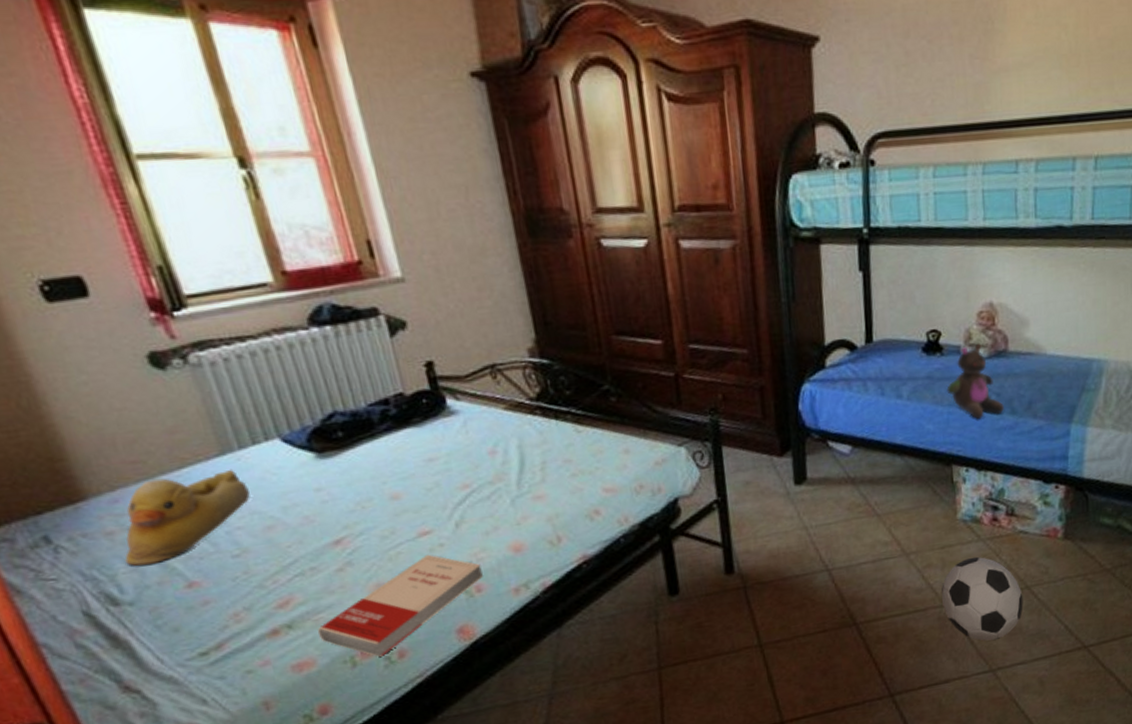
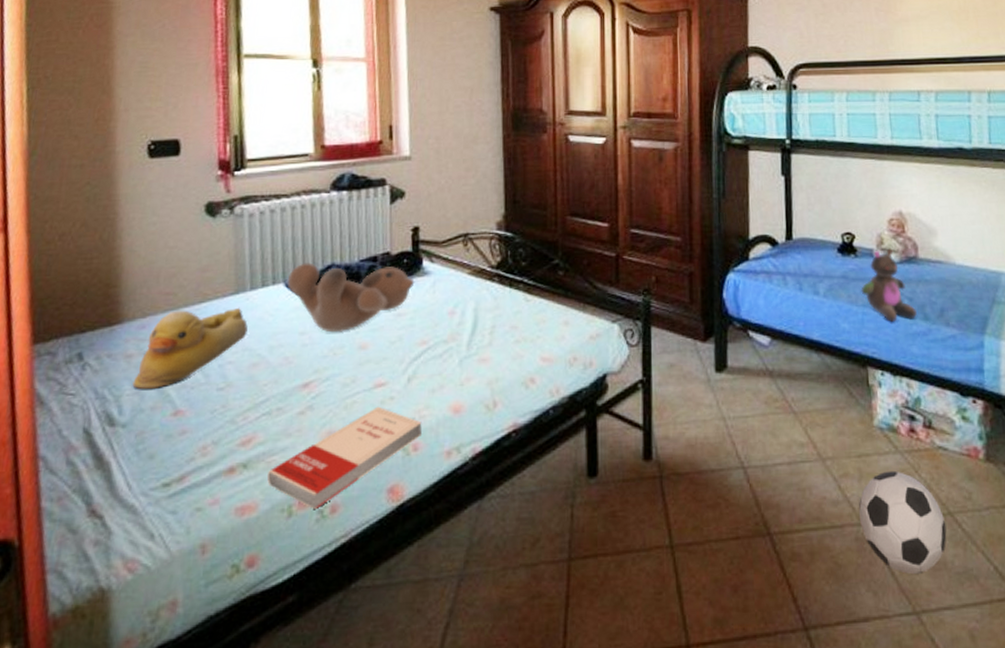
teddy bear: none [282,408,442,486] -> present [287,262,415,332]

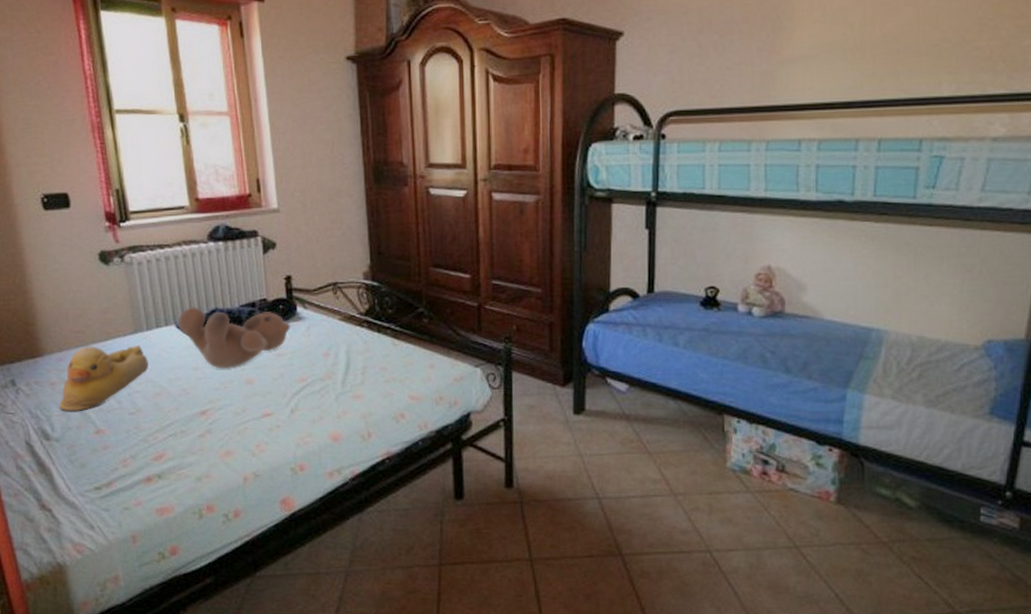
book: present [266,406,422,509] -> none [178,432,306,513]
soccer ball: present [858,470,947,574] -> none [706,507,791,595]
stuffed bear: present [861,248,917,322] -> none [722,302,778,373]

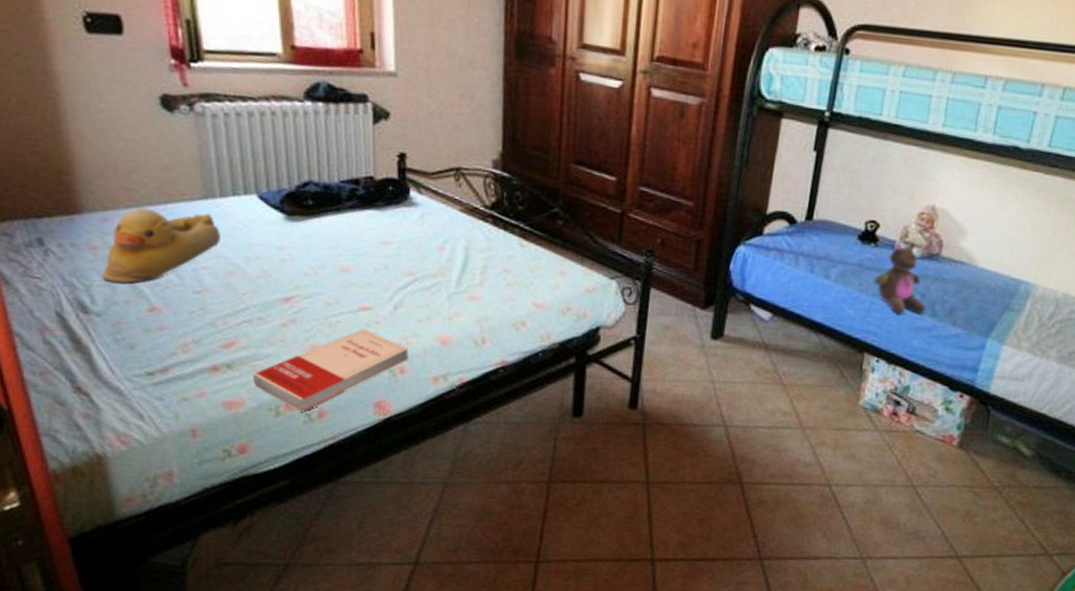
teddy bear: present [177,307,291,369] -> none [260,175,401,253]
book: none [178,432,306,513] -> present [252,328,409,412]
stuffed bear: none [722,302,778,373] -> present [873,242,926,314]

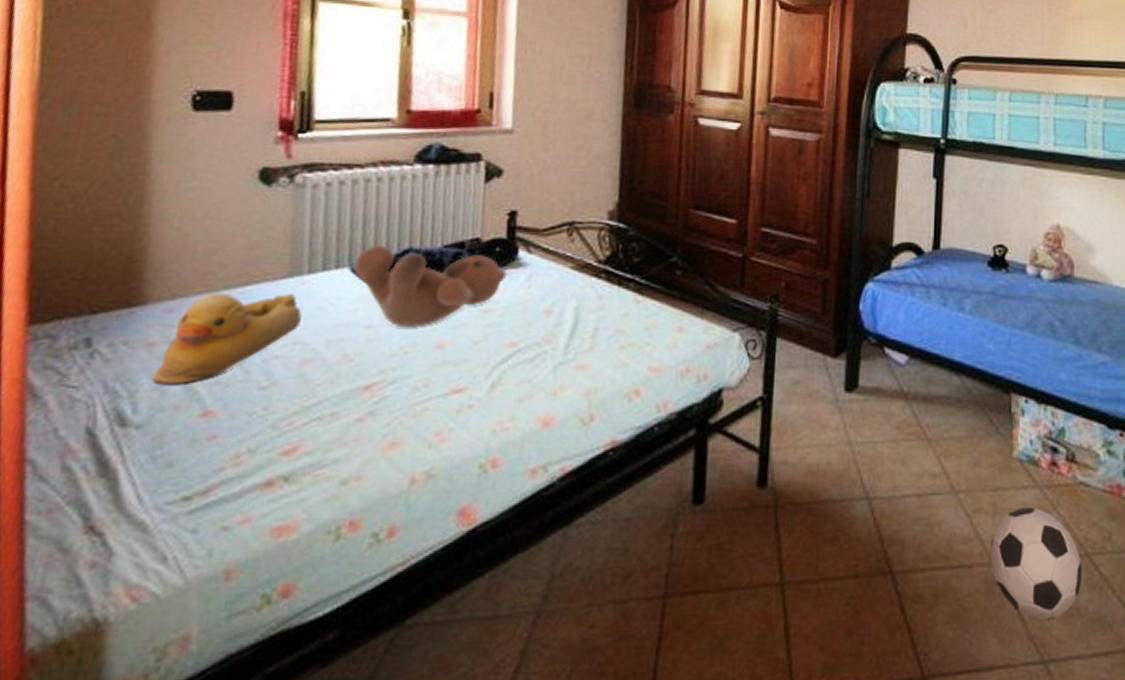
book: present [252,328,409,412] -> none [312,415,504,532]
teddy bear: none [260,175,401,253] -> present [353,245,508,328]
soccer ball: none [827,445,907,529] -> present [990,506,1082,619]
stuffed bear: present [873,242,926,314] -> none [1010,264,1068,345]

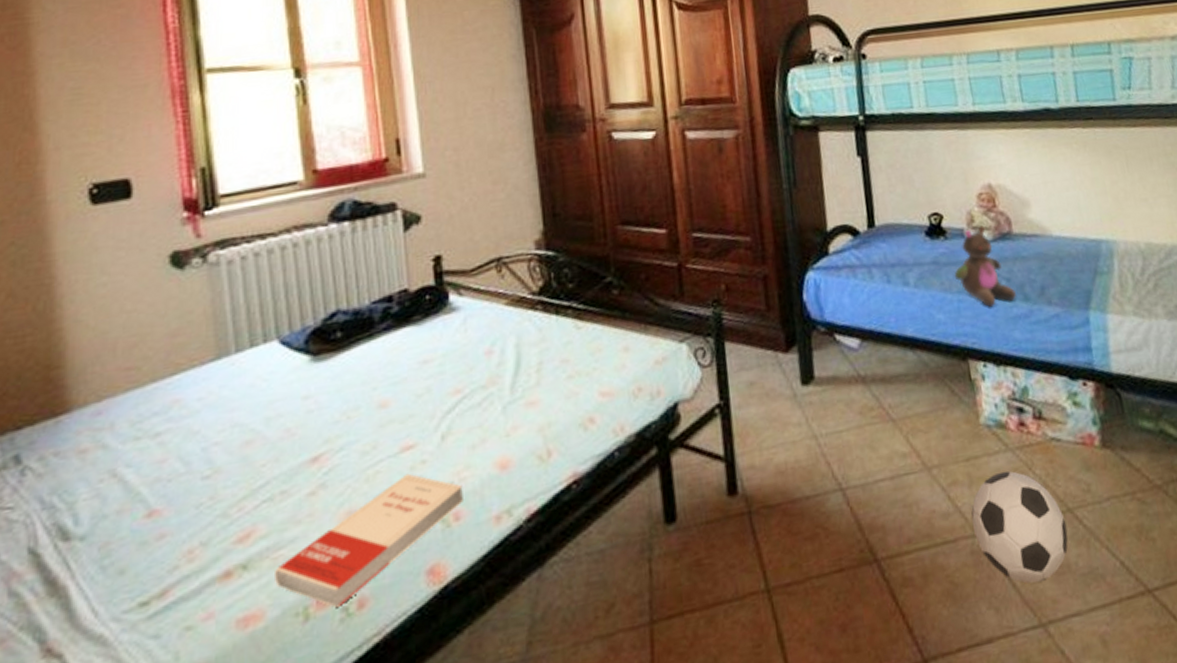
rubber duck: present [152,292,302,386] -> none [90,375,236,492]
book: none [312,415,504,532] -> present [273,473,463,607]
teddy bear: present [353,245,508,328] -> none [282,305,441,392]
stuffed bear: none [1010,264,1068,345] -> present [954,225,1016,307]

